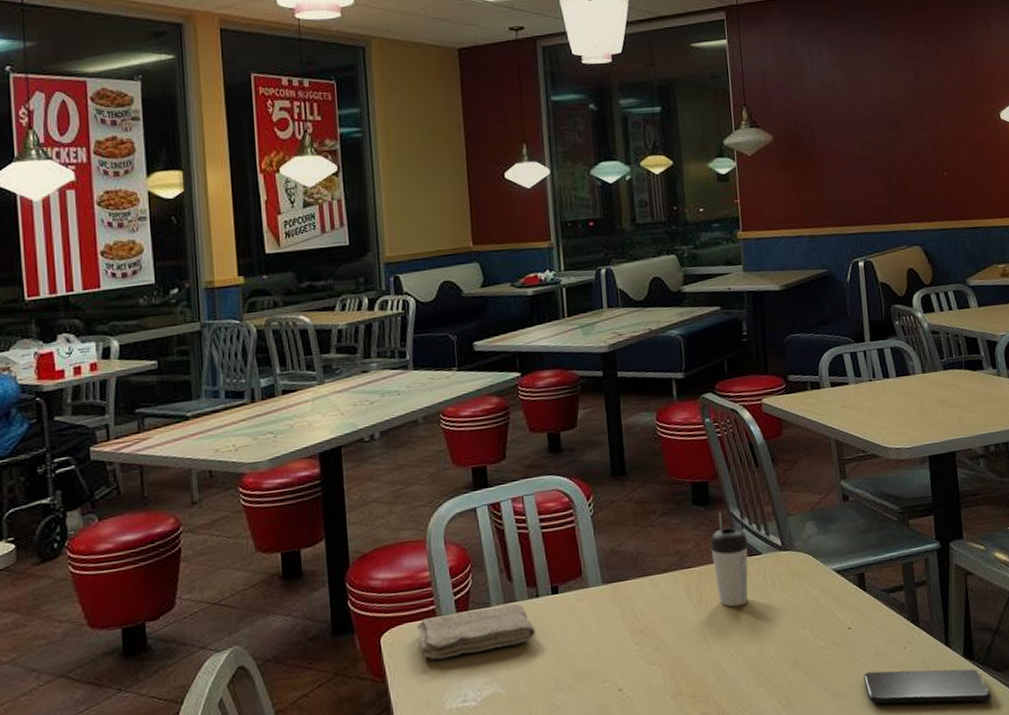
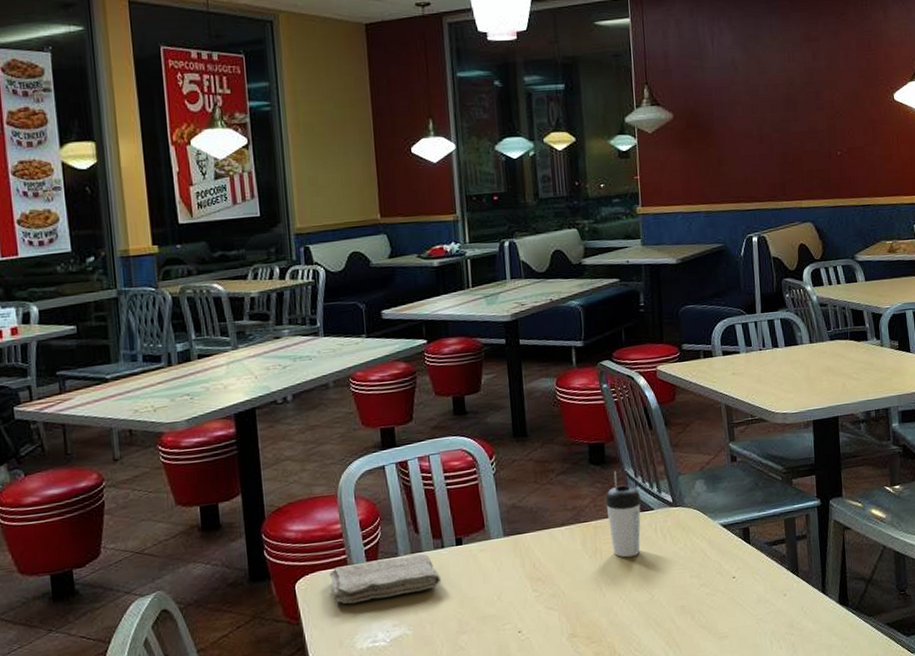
smartphone: present [863,669,992,705] -> none [745,614,864,646]

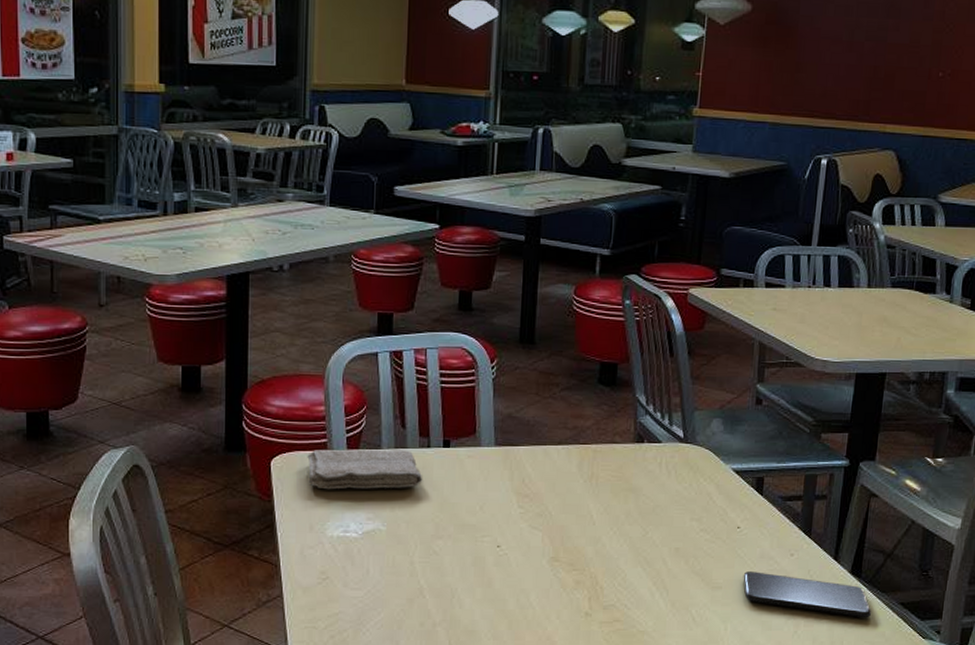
beverage cup: present [605,471,642,558] -> none [610,395,650,489]
smartphone: none [745,614,864,646] -> present [743,571,872,618]

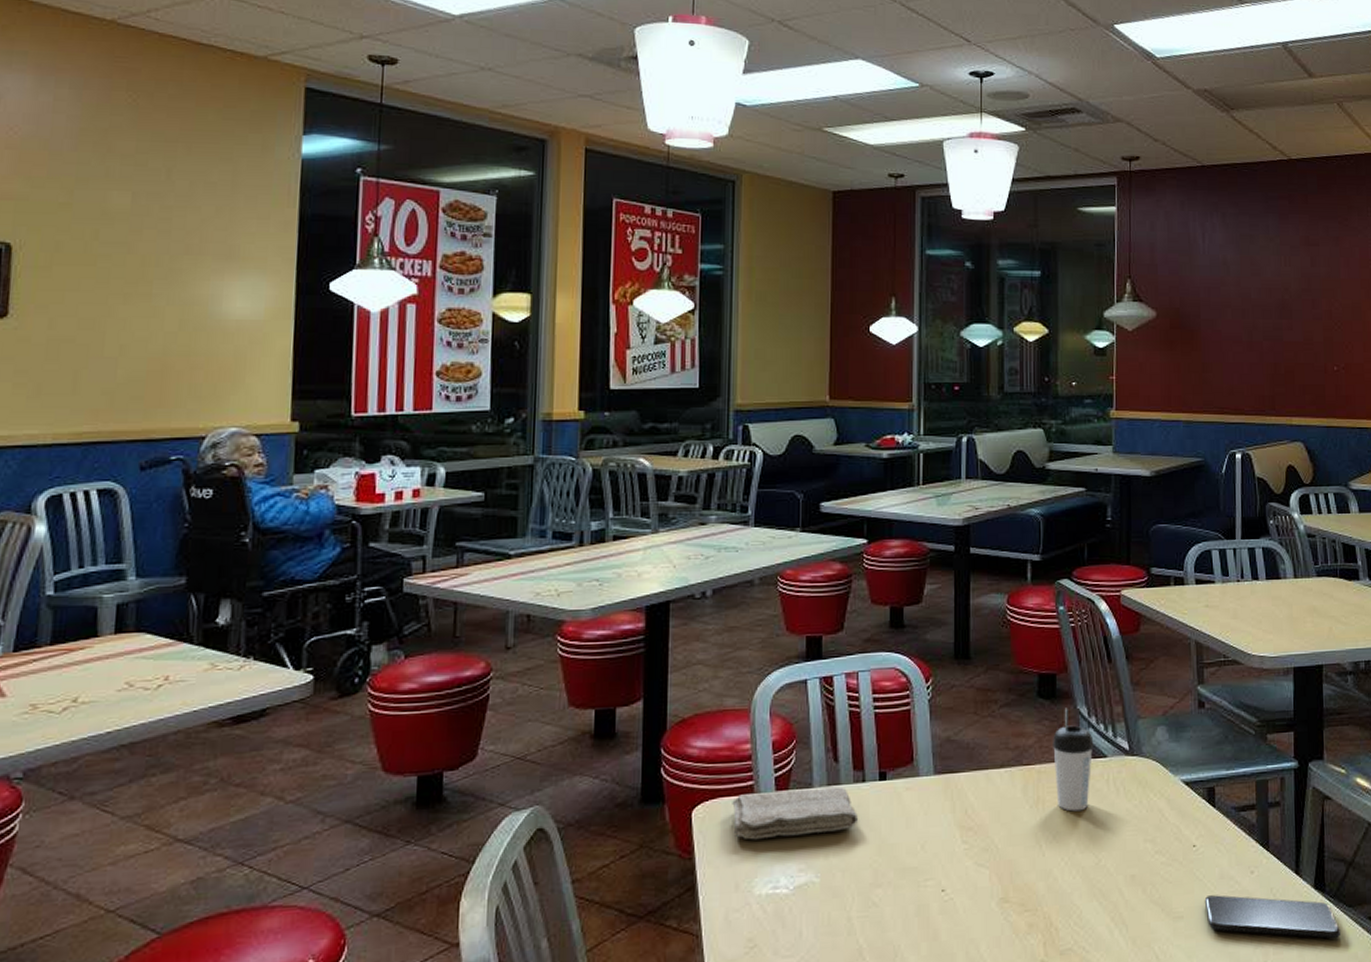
beverage cup: none [610,395,650,489] -> present [1053,707,1094,812]

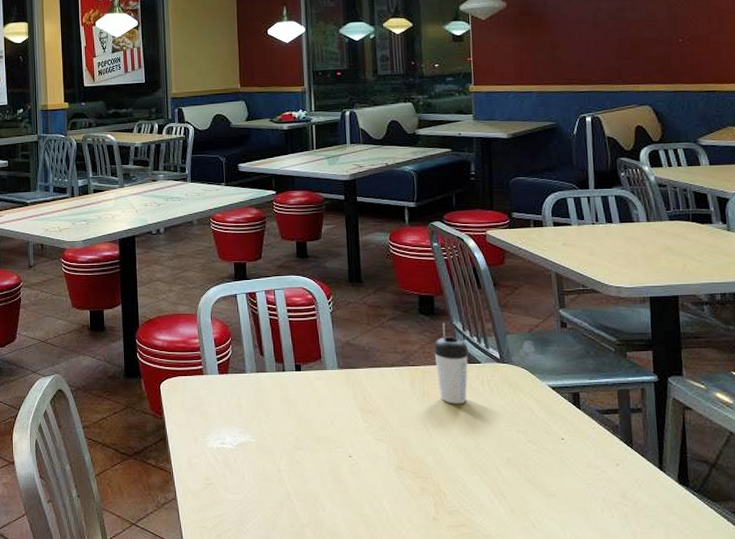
washcloth: present [732,786,859,840] -> none [188,374,282,408]
smartphone: present [1204,895,1341,939] -> none [574,480,707,527]

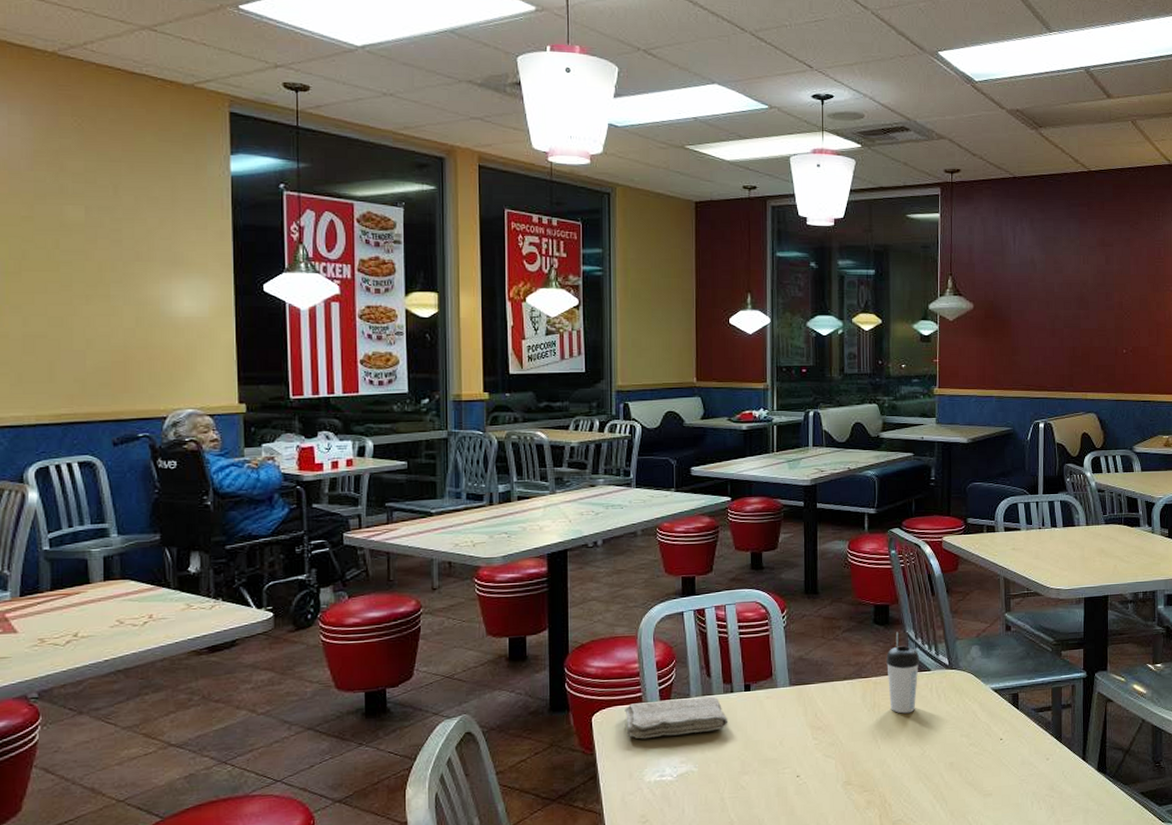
washcloth: none [188,374,282,408] -> present [624,696,729,739]

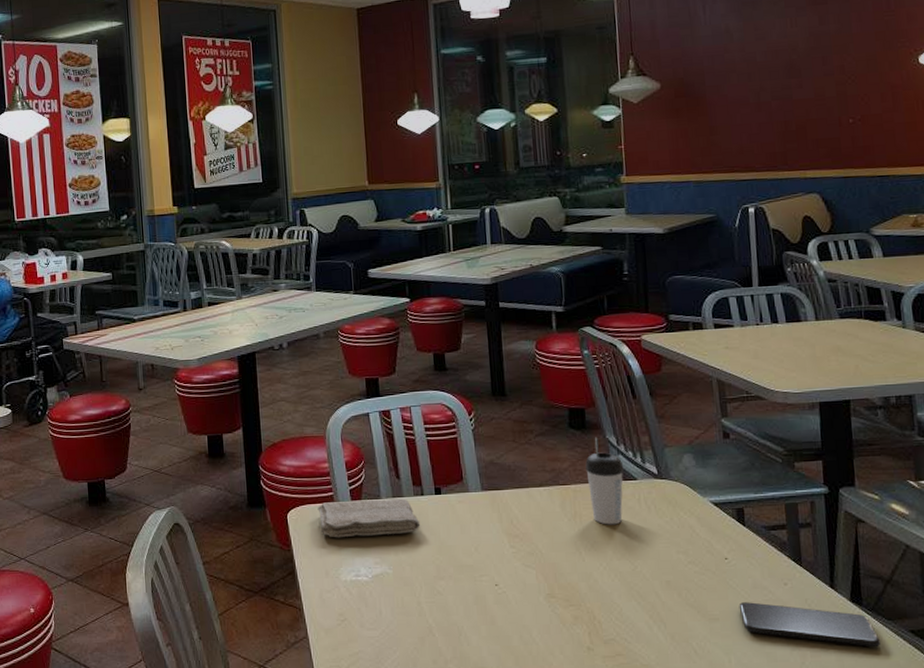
smartphone: none [1009,777,1119,810] -> present [739,602,881,648]

